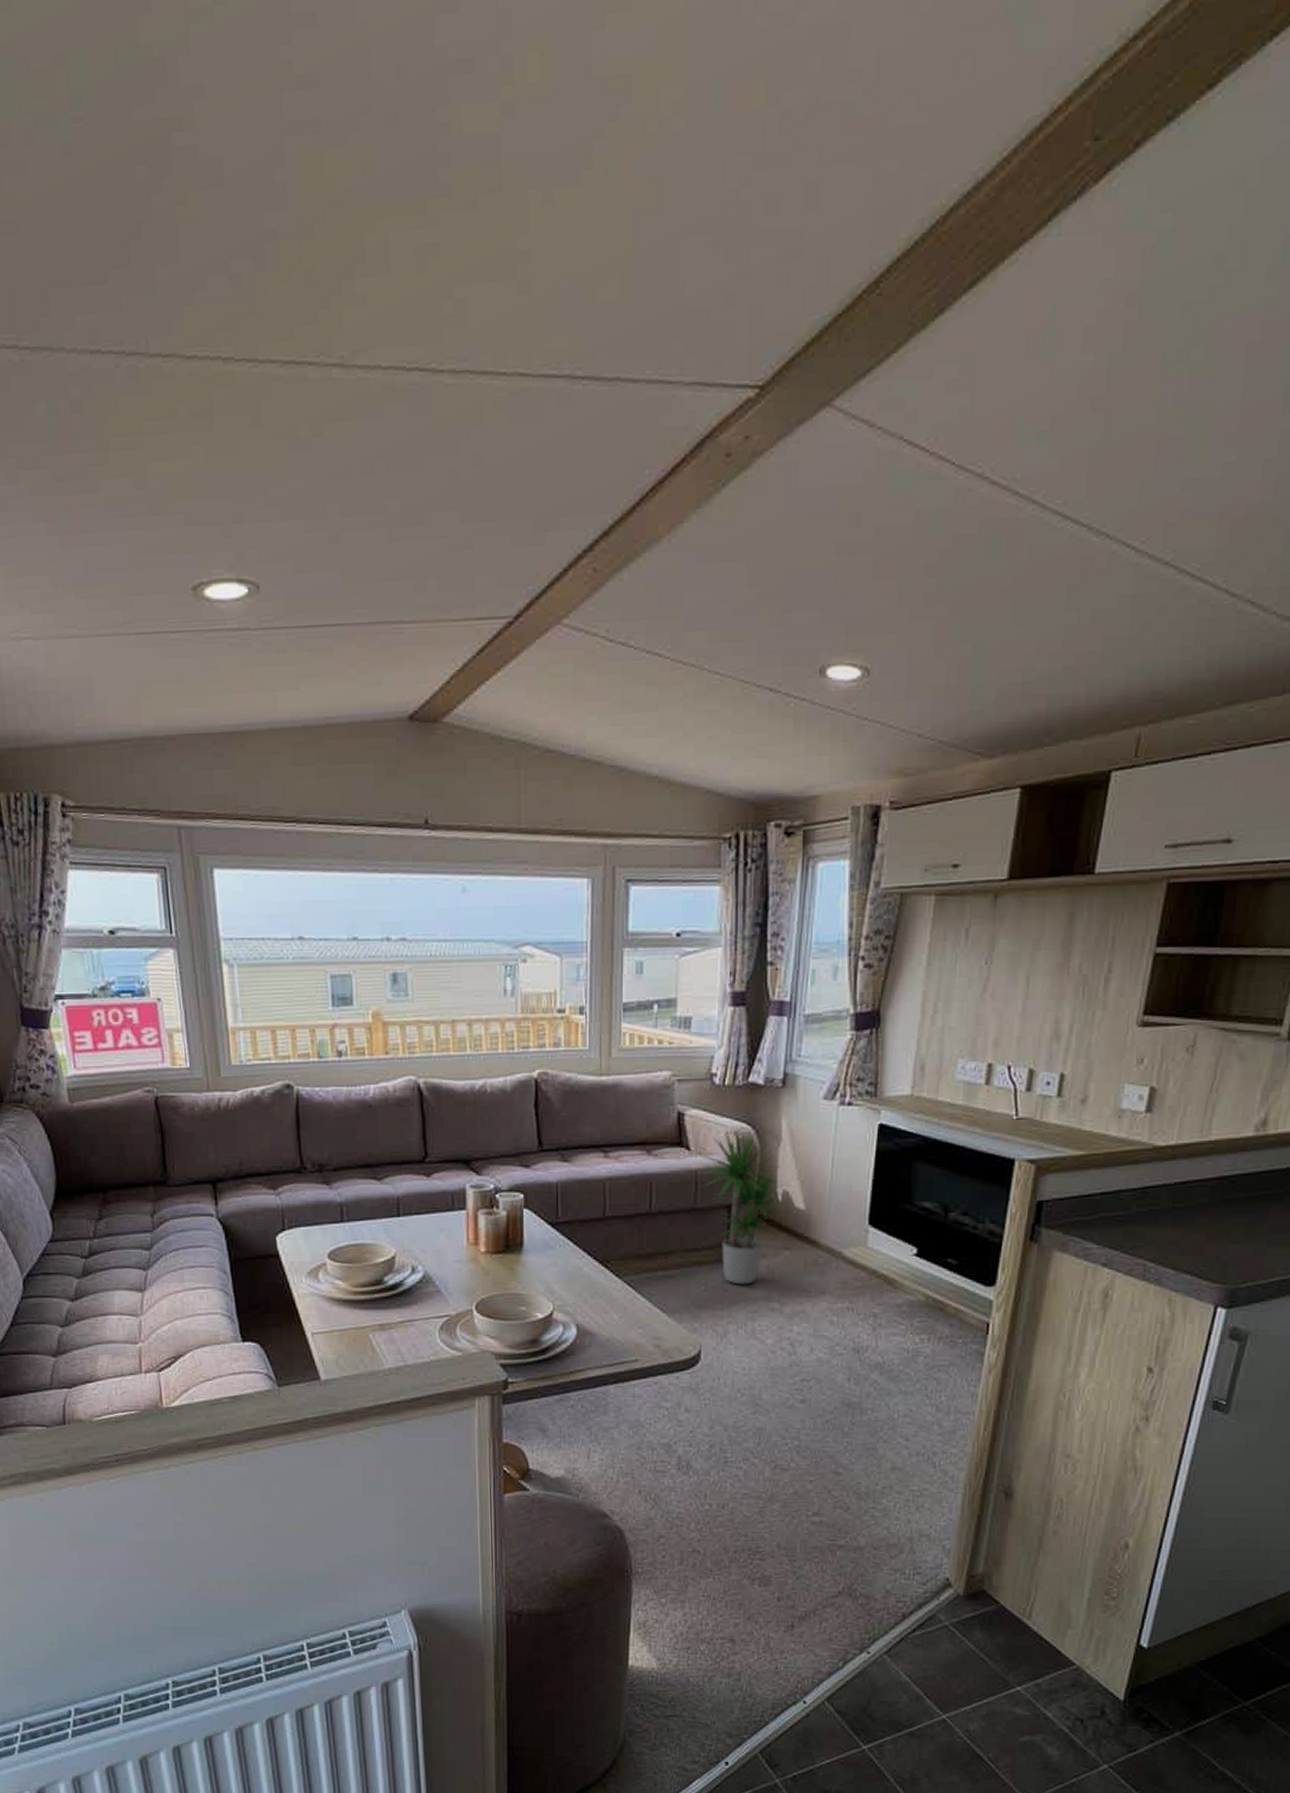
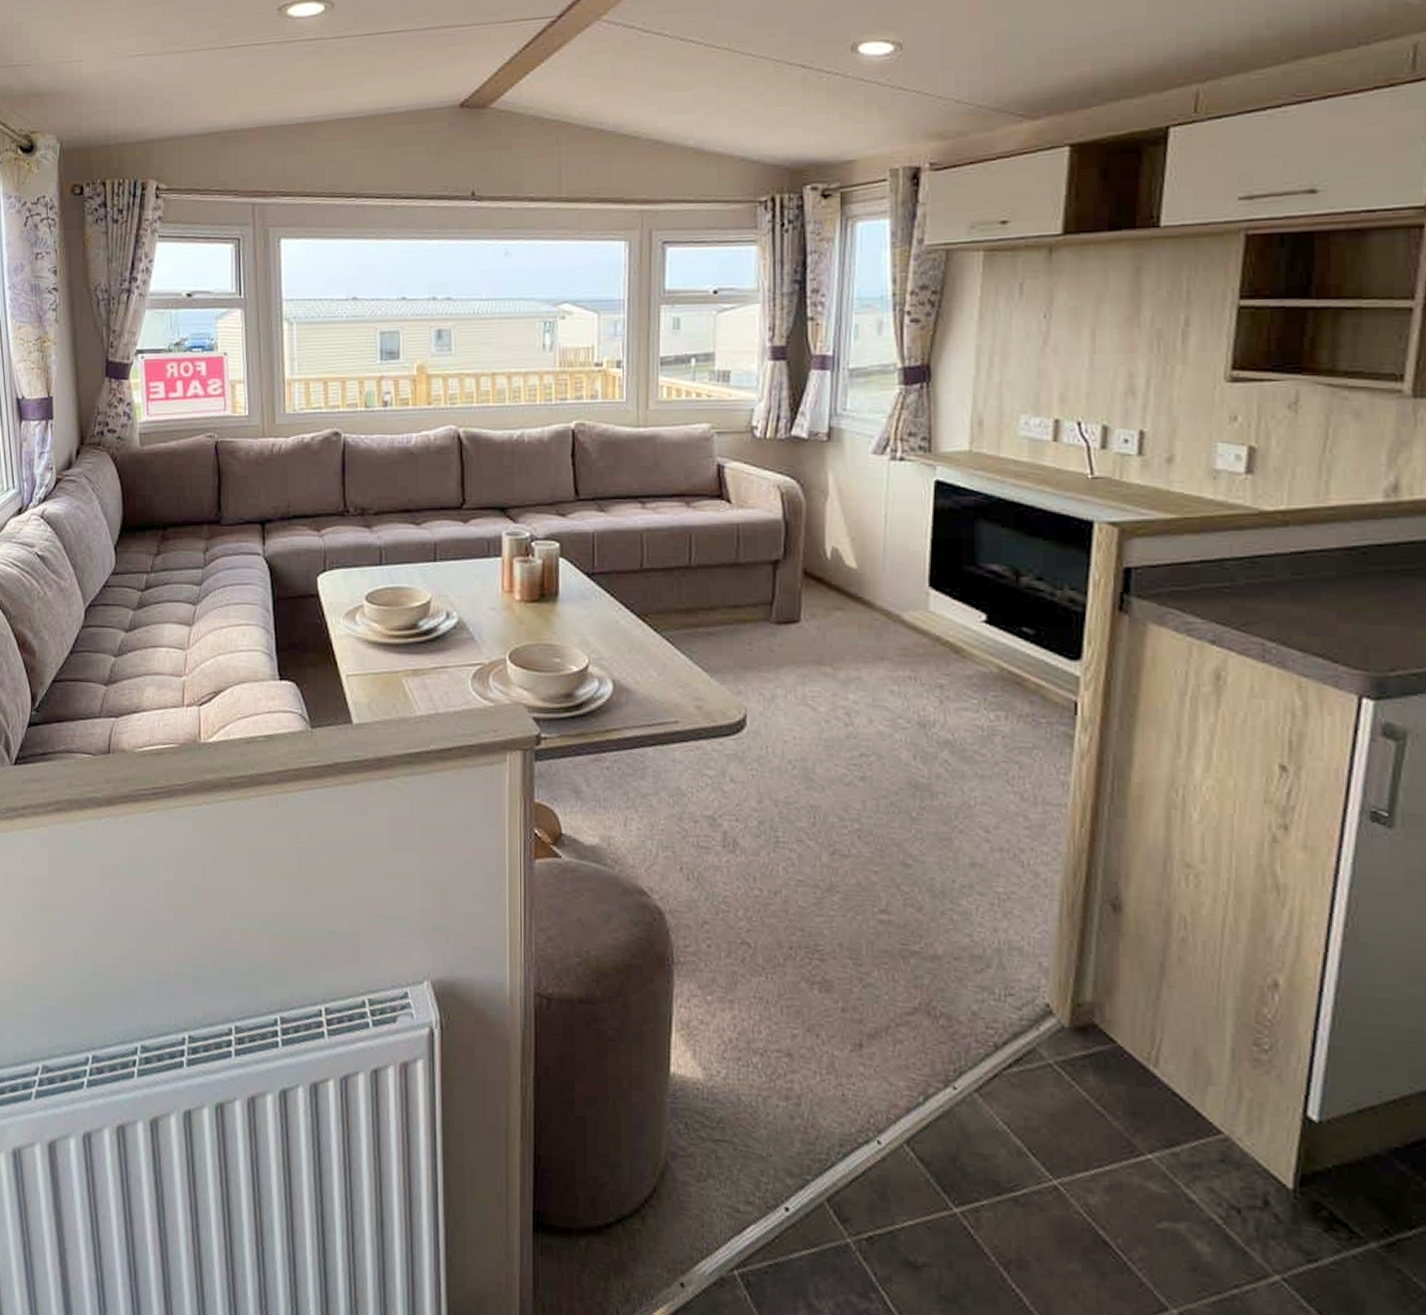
potted plant: present [697,1130,791,1285] -> none [739,483,842,646]

